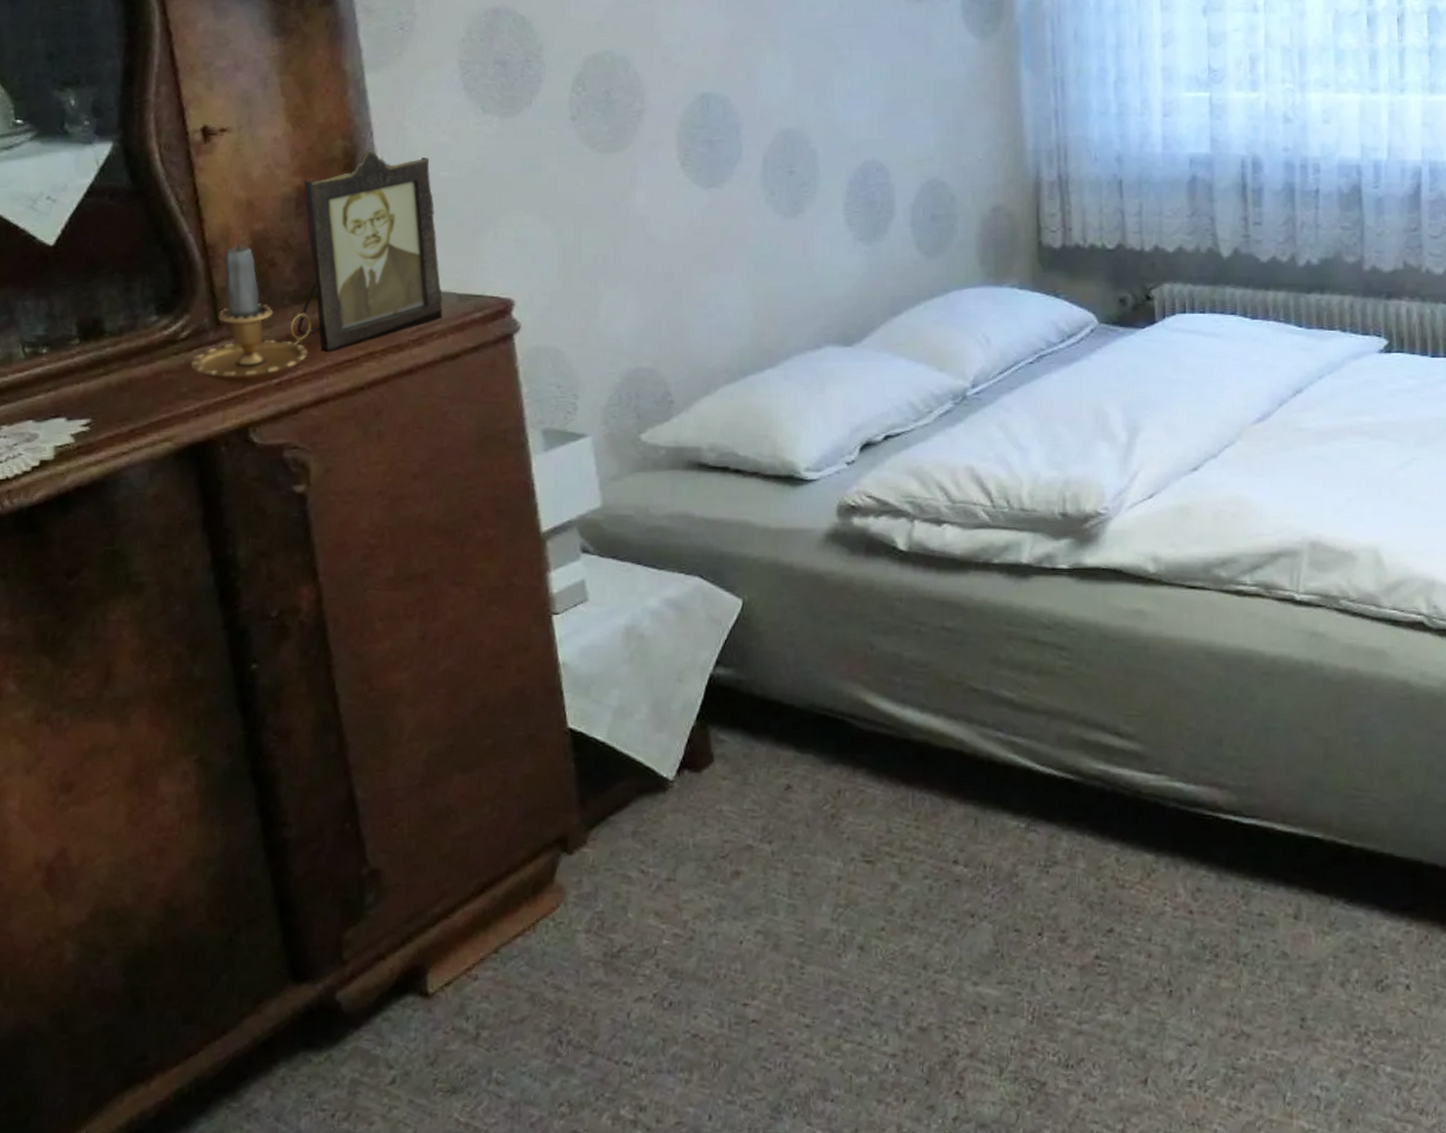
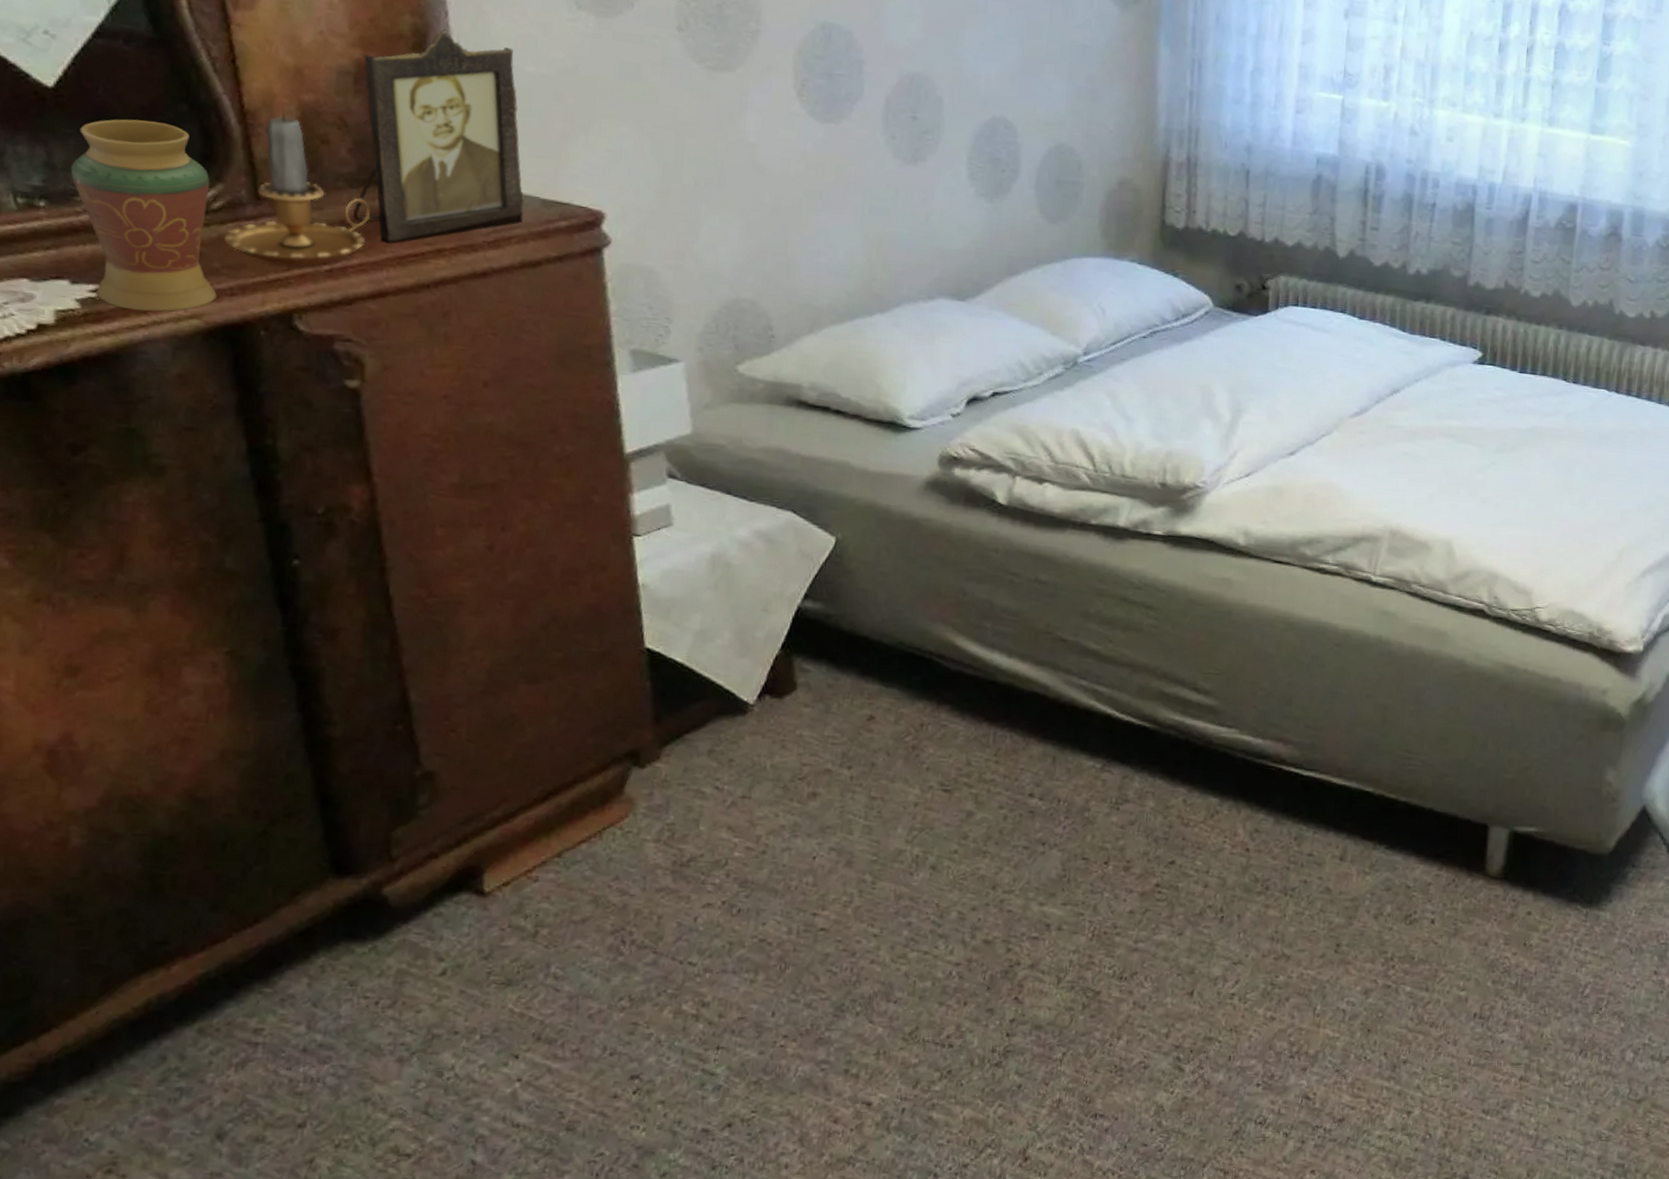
decorative vase: none [67,265,185,439] -> present [70,119,217,312]

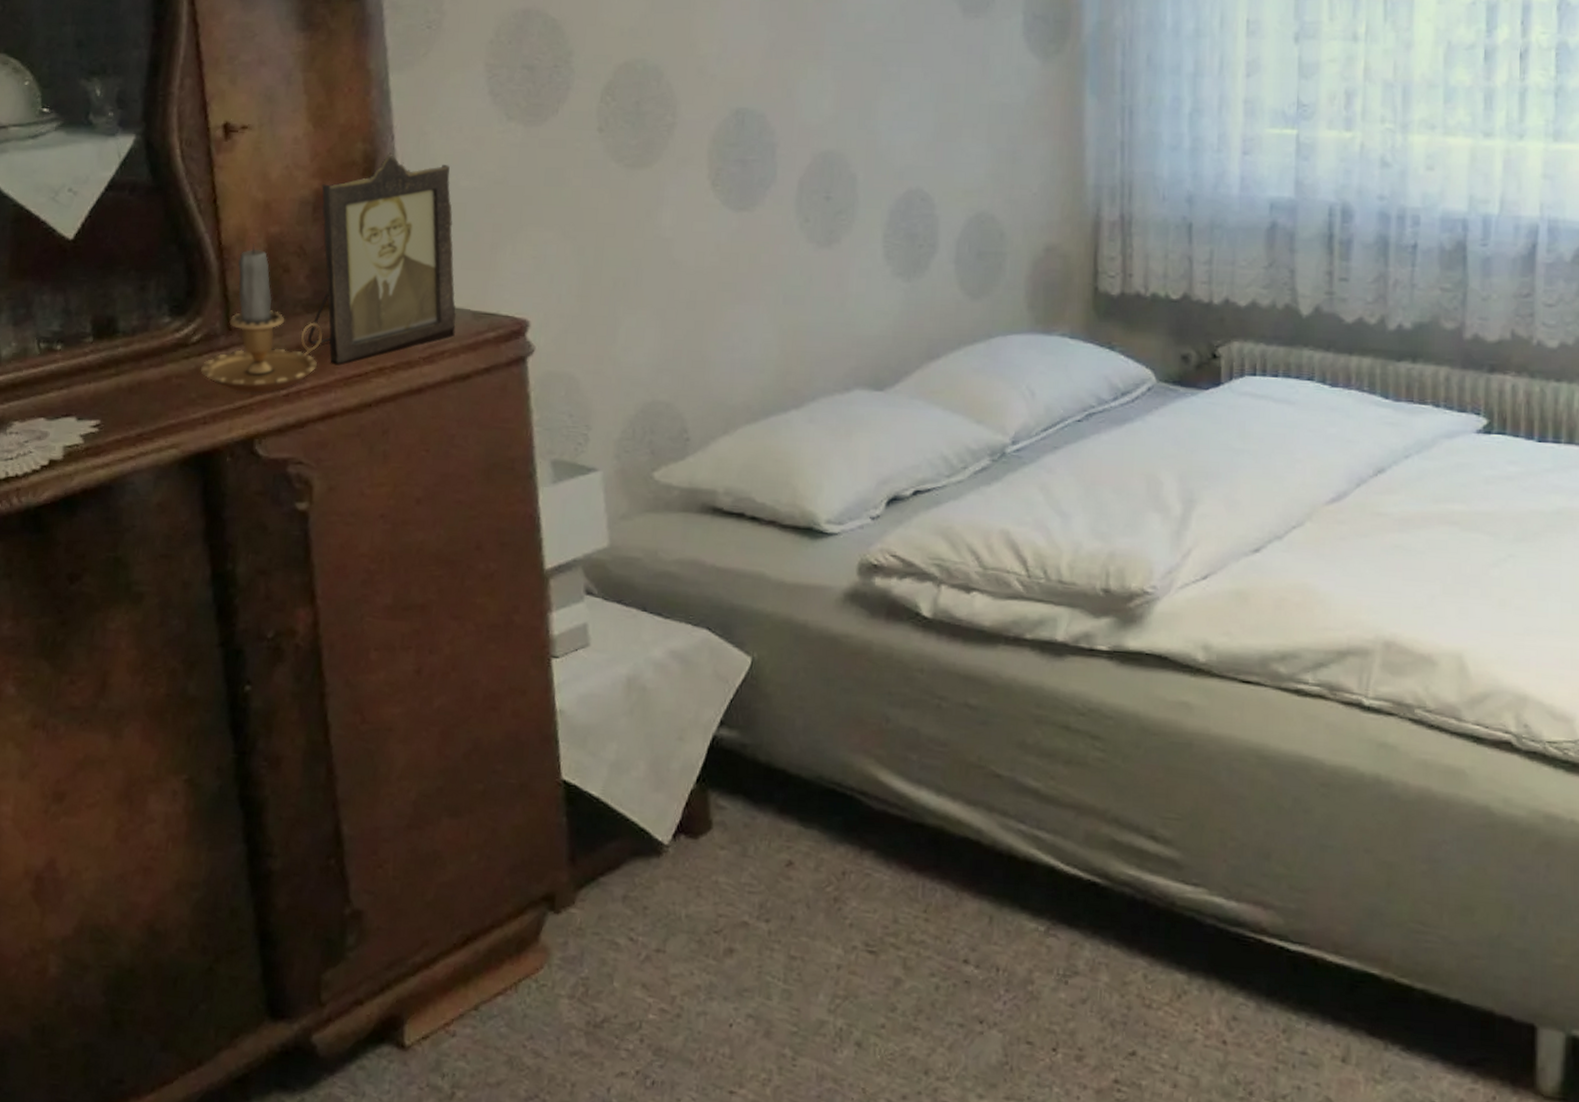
decorative vase: present [70,119,217,312] -> none [82,263,193,444]

